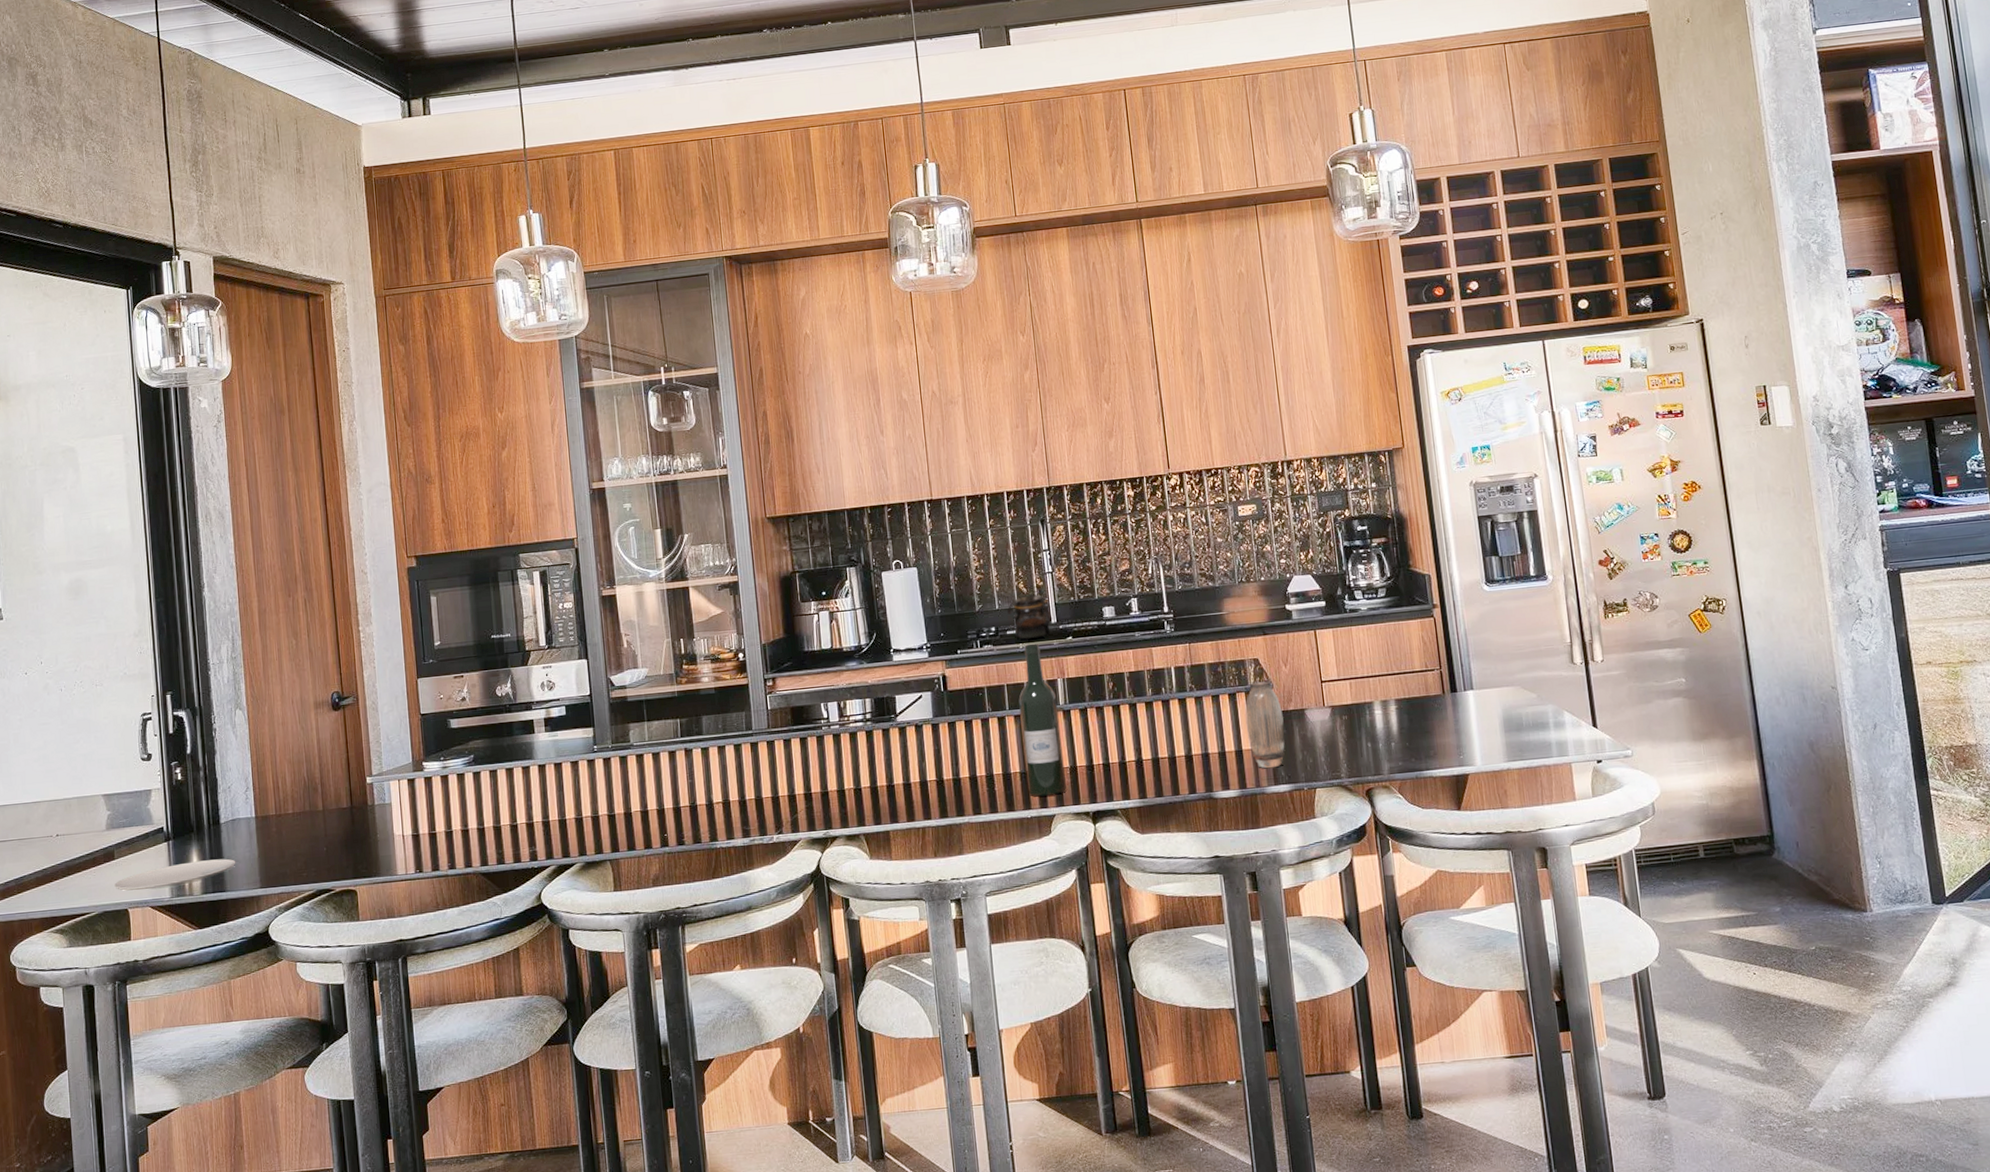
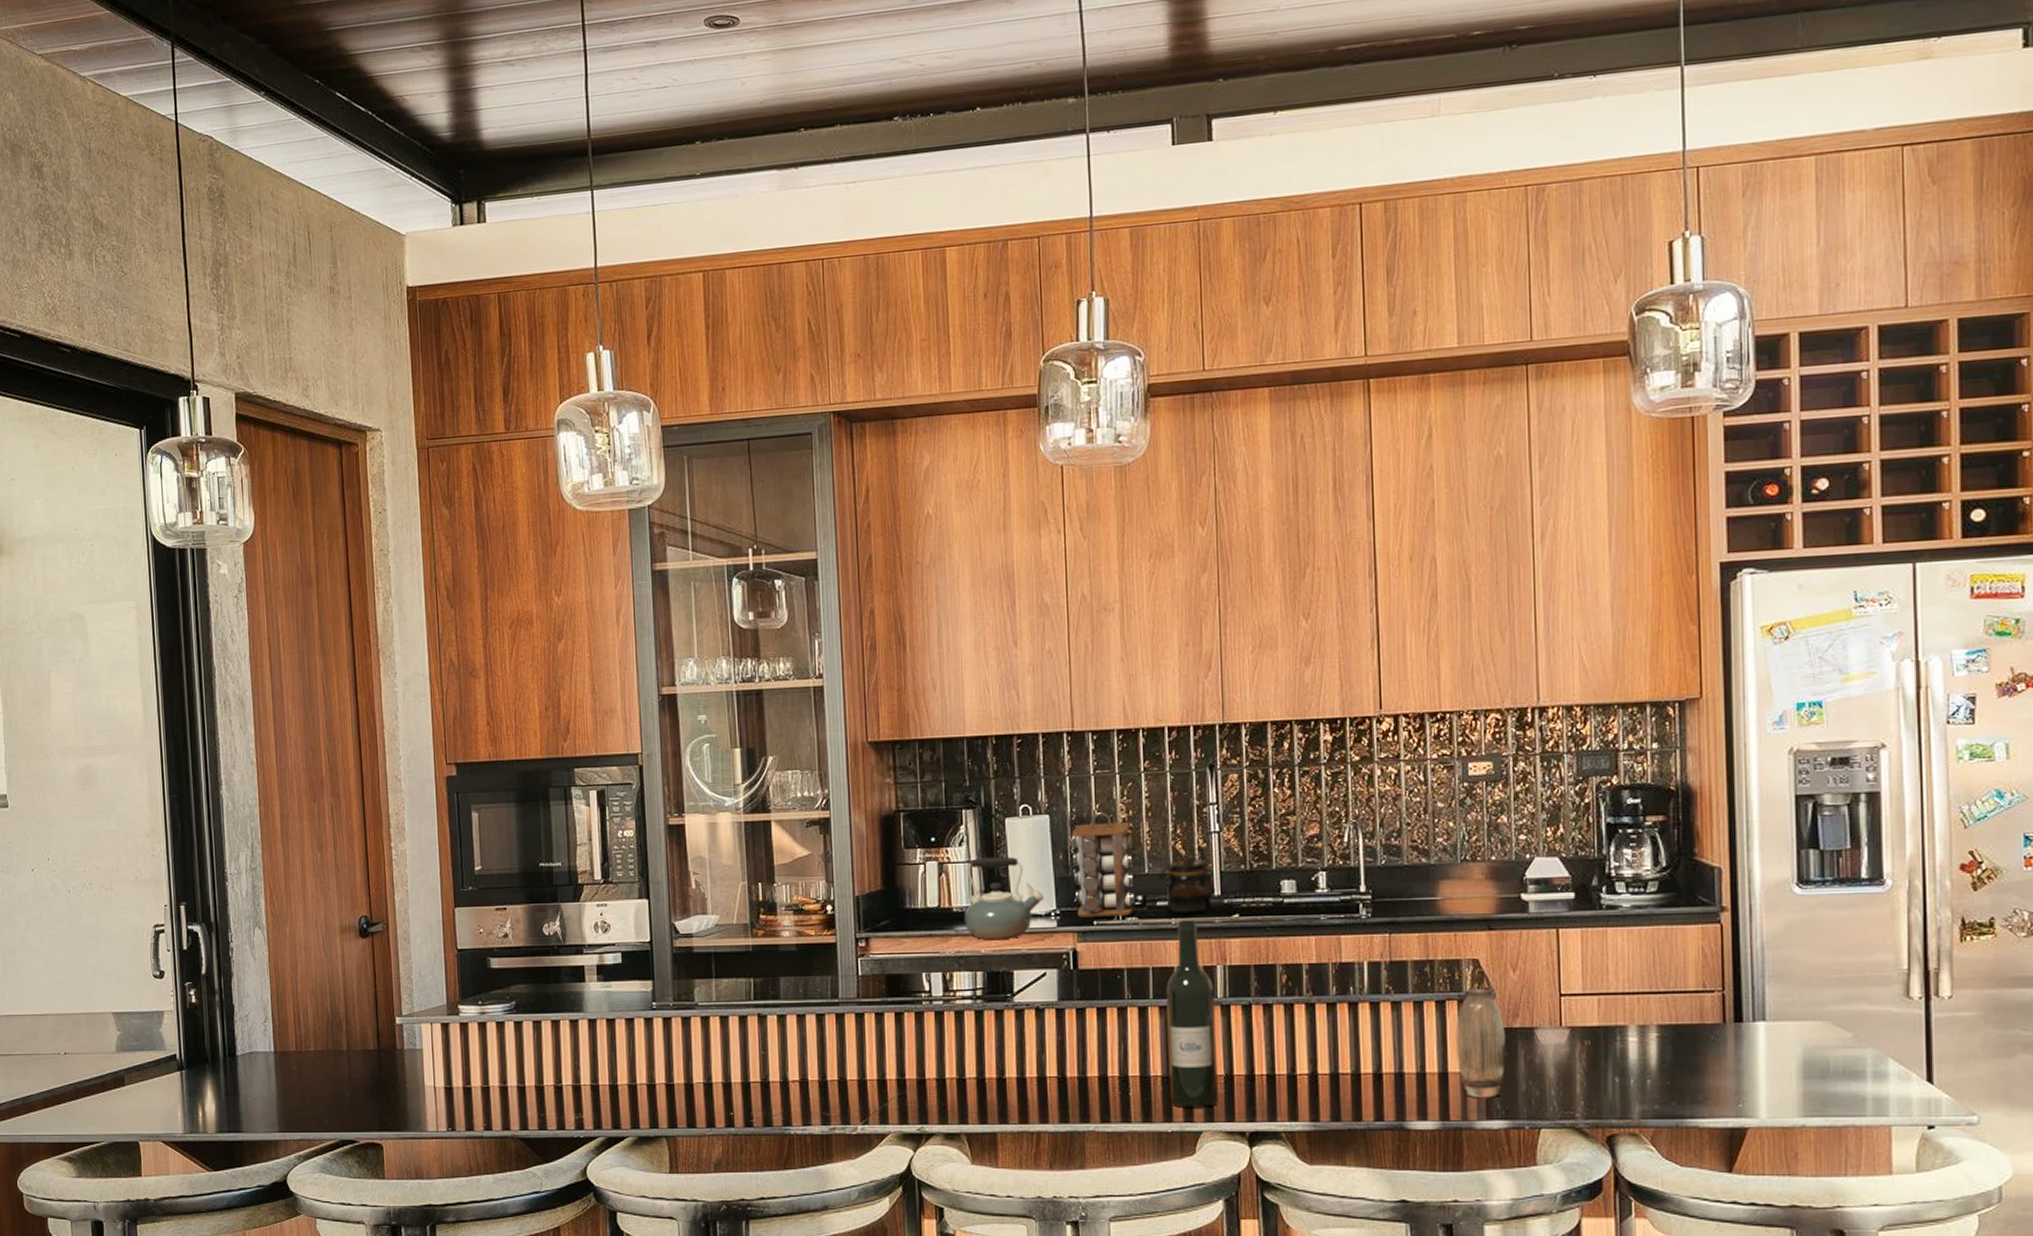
plate: present [114,858,236,891] -> none [124,1095,253,1123]
kettle: none [852,603,916,673] -> present [964,856,1044,941]
spice rack: none [936,562,991,648] -> present [1072,812,1136,918]

